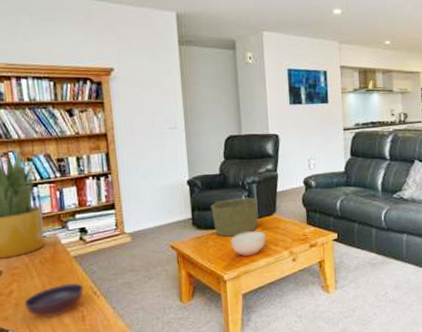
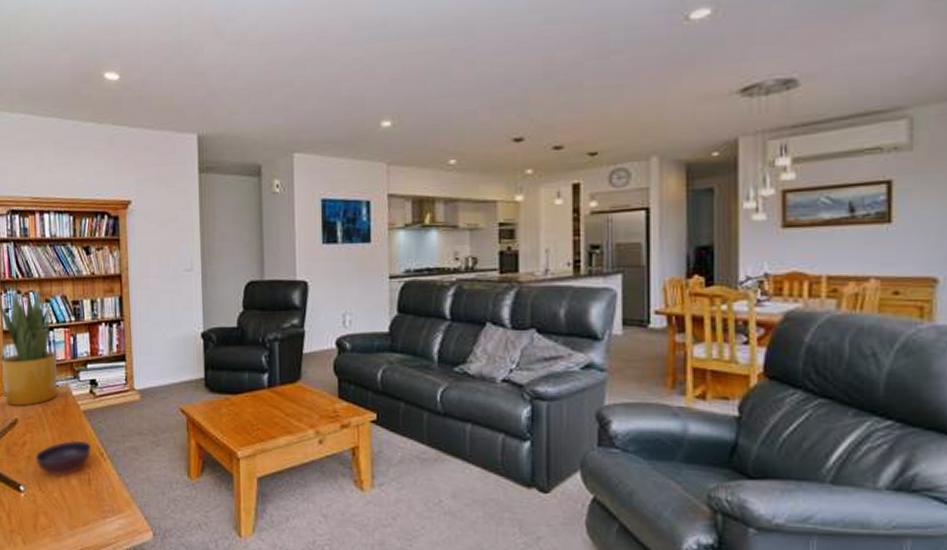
basket: present [211,197,258,237] -> none [226,358,281,405]
bowl: present [230,231,267,257] -> none [246,400,289,432]

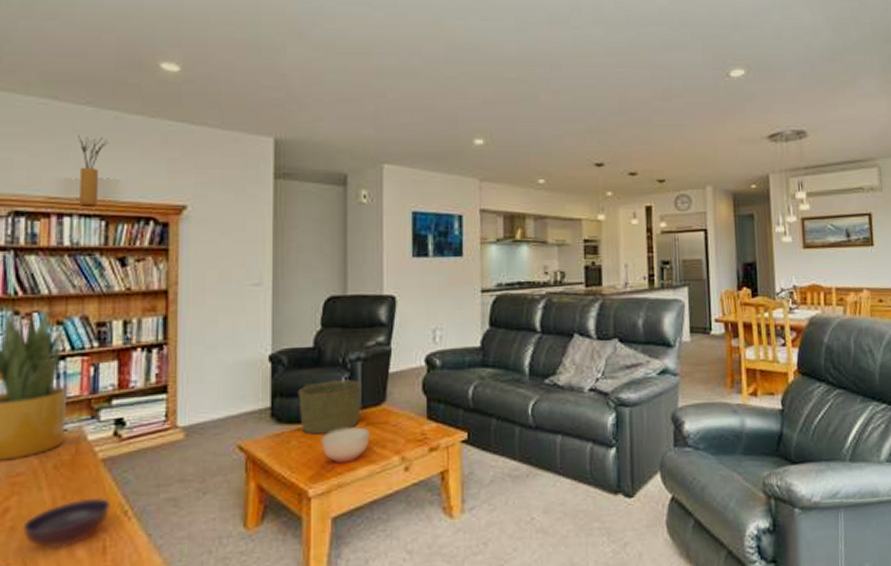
vase: none [49,144,71,206] -> present [78,136,109,208]
basket: none [226,358,281,405] -> present [298,380,363,435]
bowl: none [246,400,289,432] -> present [321,427,371,463]

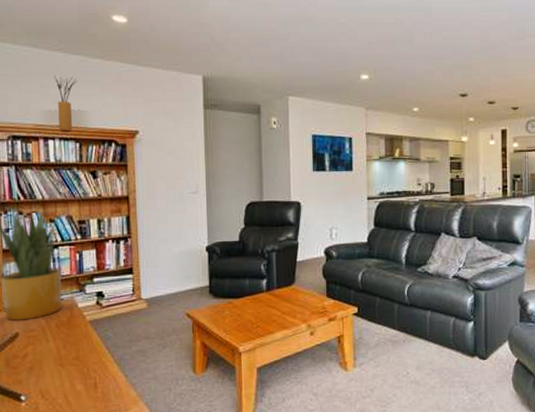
bowl: present [22,497,110,547] -> none [38,348,97,382]
basket: present [298,380,363,435] -> none [229,266,277,307]
bowl: present [321,427,371,463] -> none [247,301,285,328]

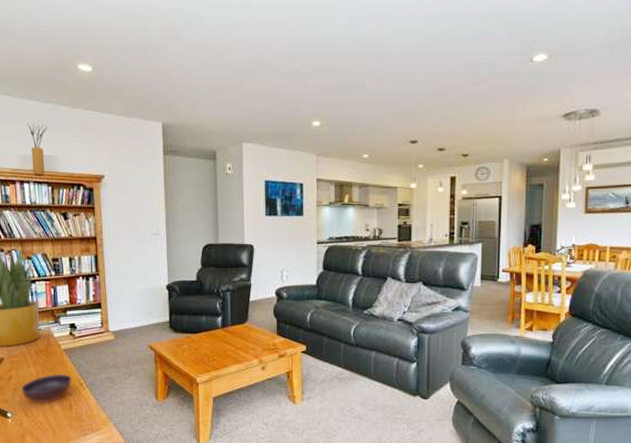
bowl: none [38,348,97,382] -> present [21,373,72,402]

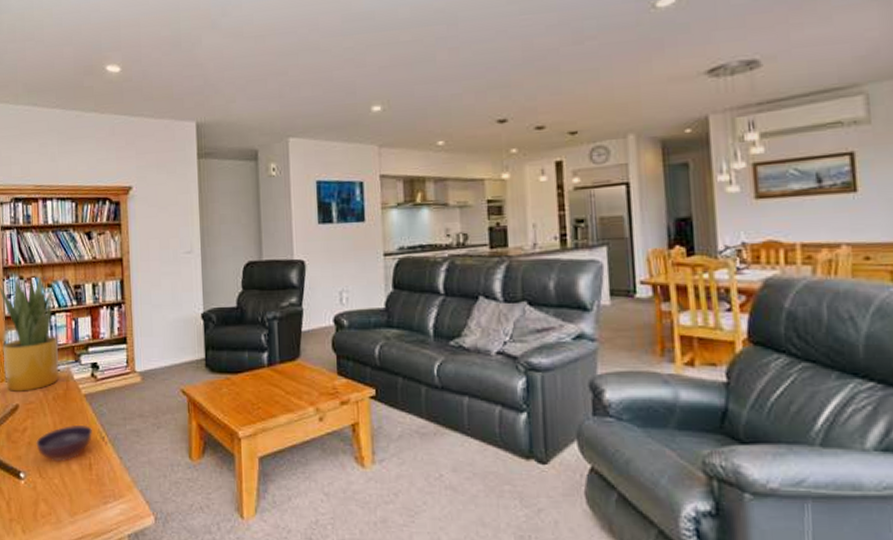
vase: present [27,123,49,177] -> none [52,134,74,193]

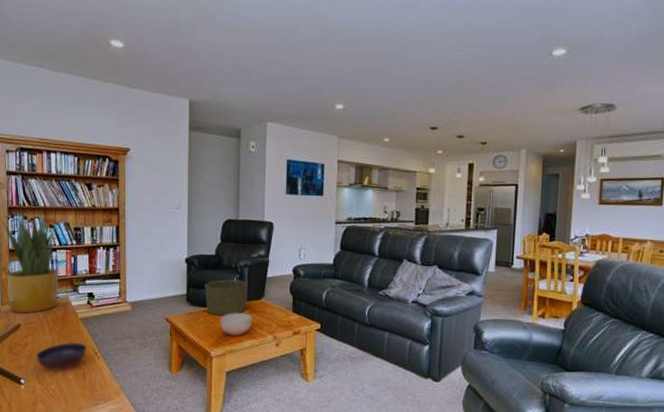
basket: none [226,337,280,384] -> present [205,279,249,316]
bowl: none [247,379,289,410] -> present [220,313,254,337]

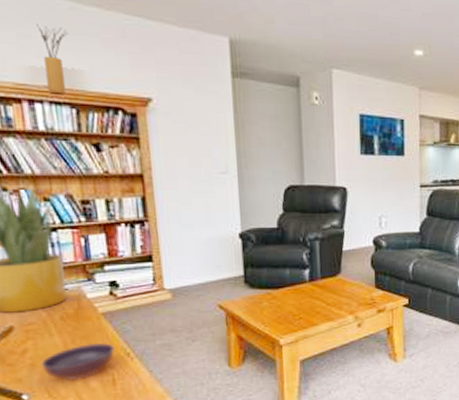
vase: none [58,95,78,148] -> present [37,24,69,96]
basket: present [205,279,249,316] -> none [266,255,321,298]
bowl: present [220,313,254,337] -> none [288,292,330,320]

